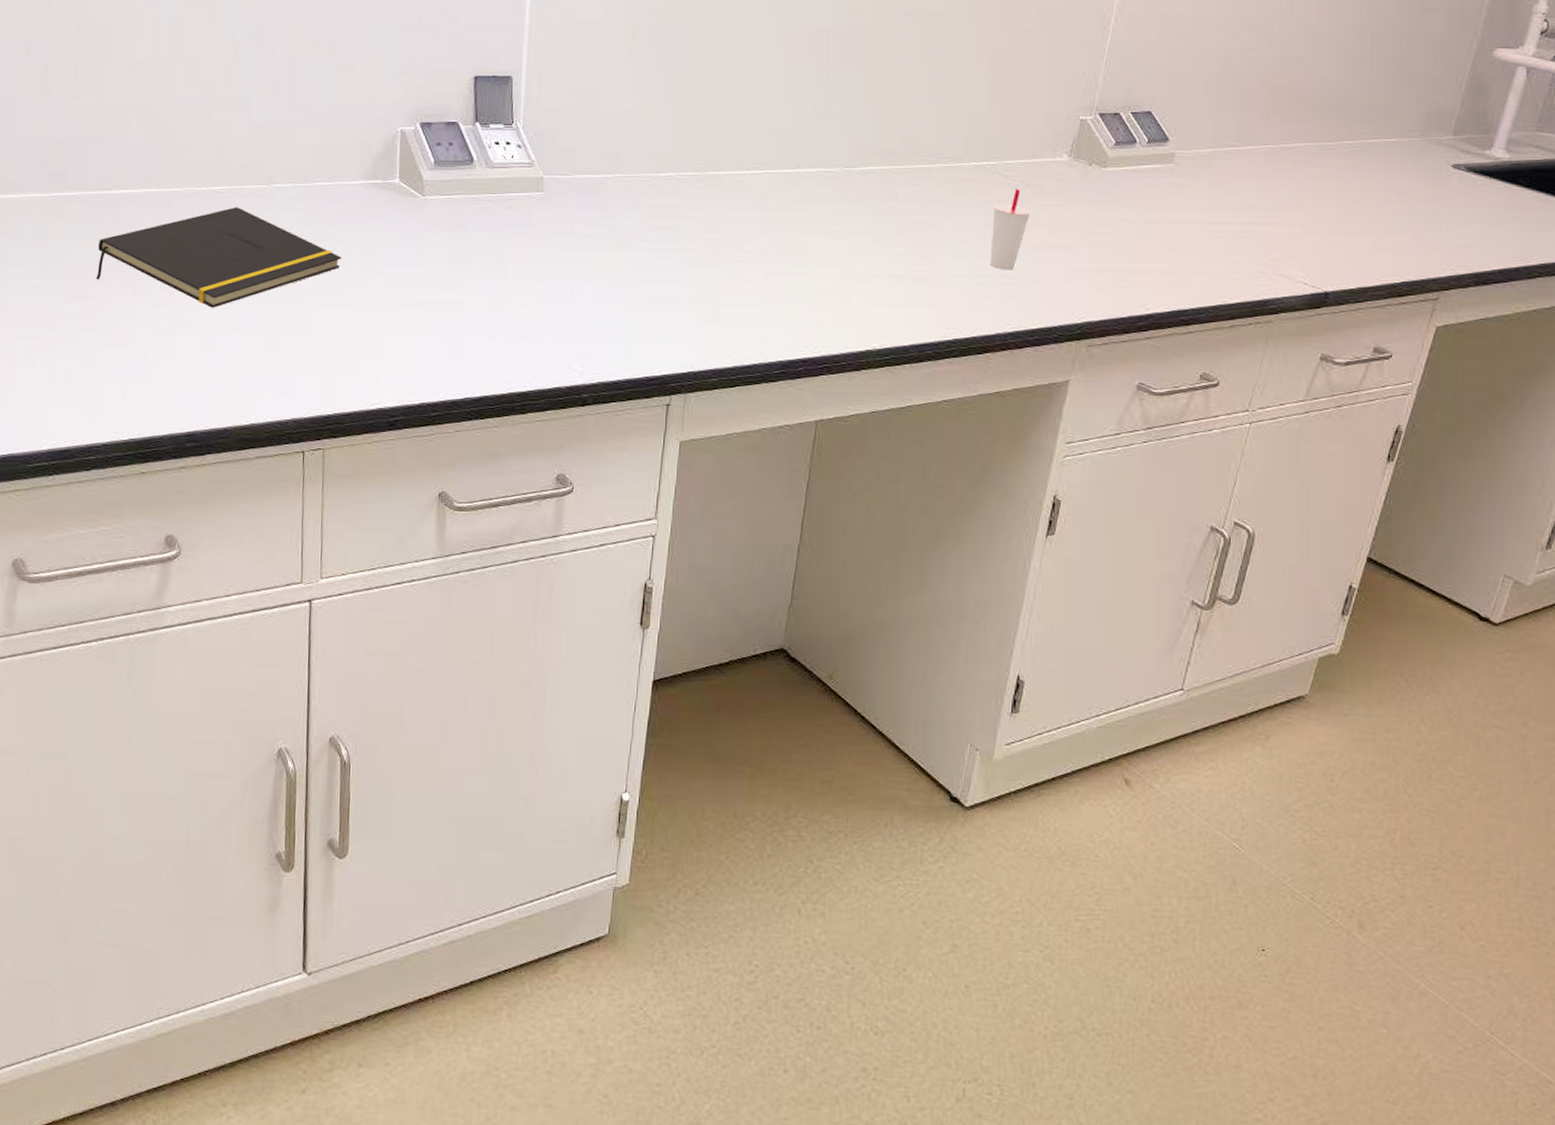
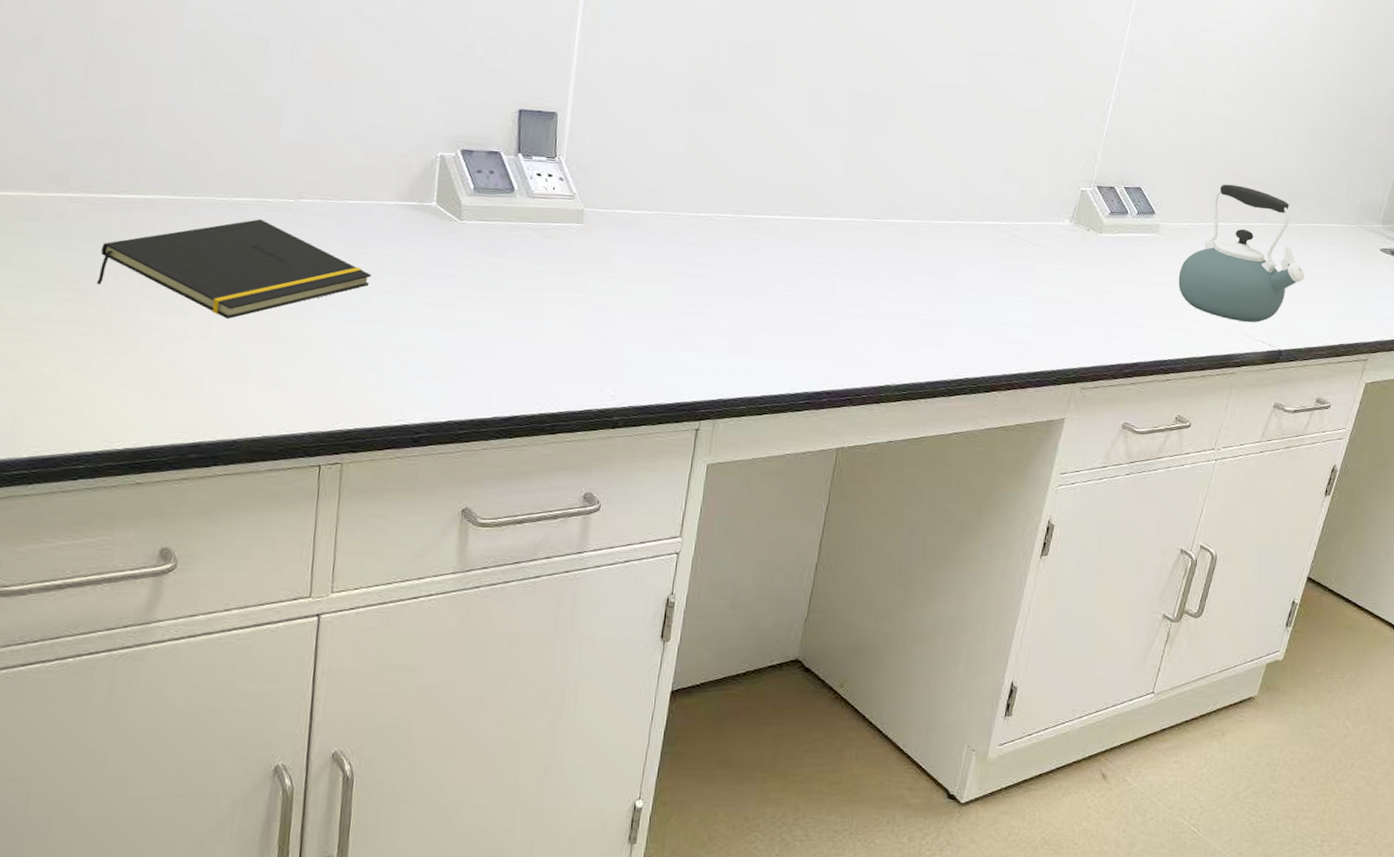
cup: present [990,189,1031,270] -> none [999,247,1037,319]
kettle: none [1199,100,1356,261] -> present [1178,184,1305,322]

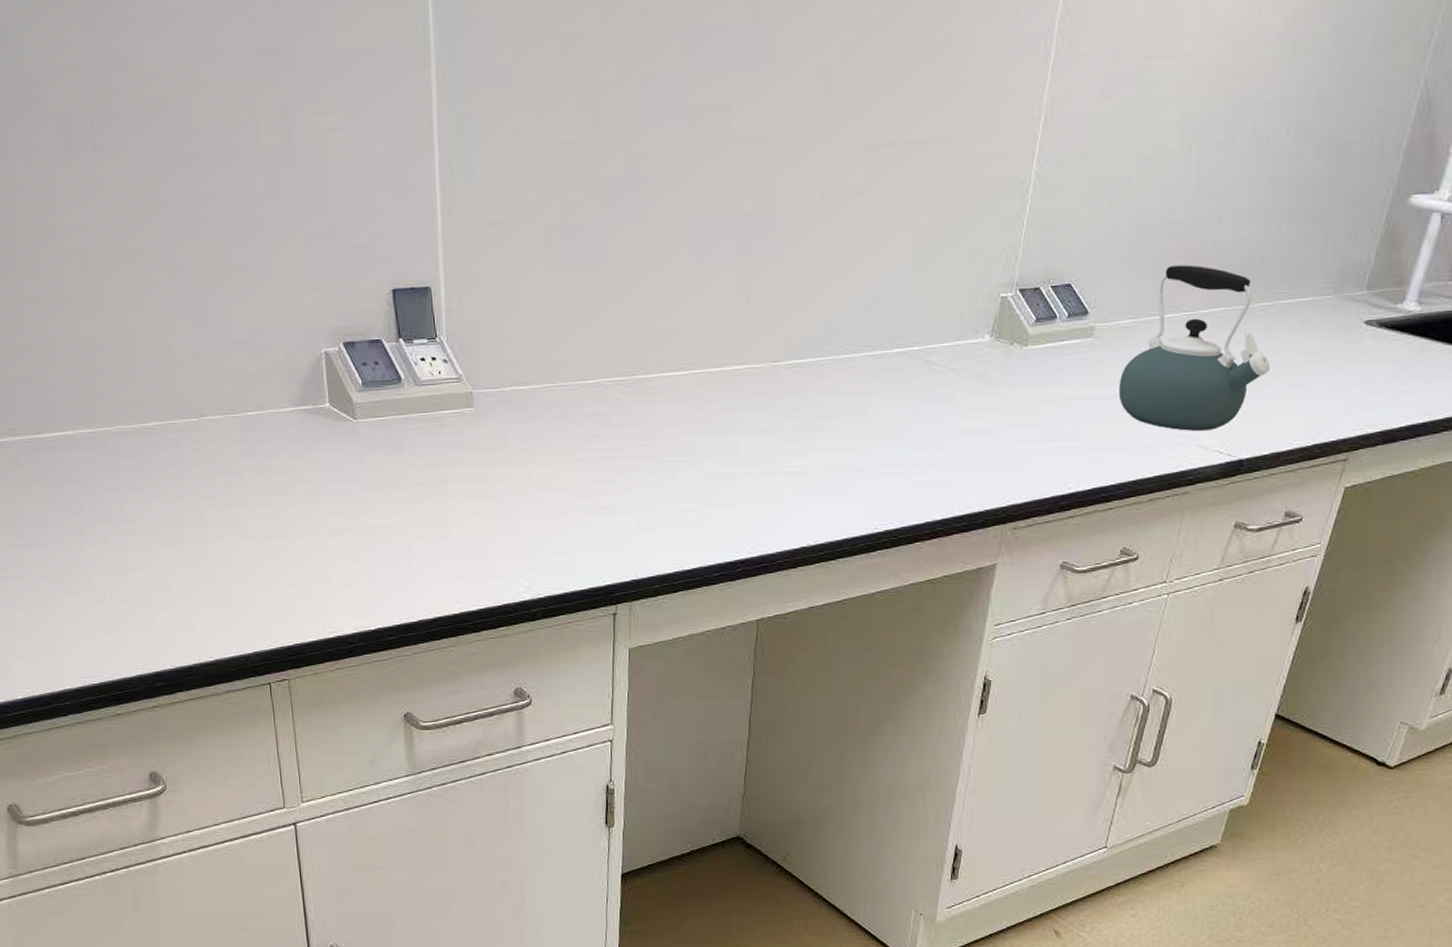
notepad: present [96,219,372,319] -> none [38,443,283,548]

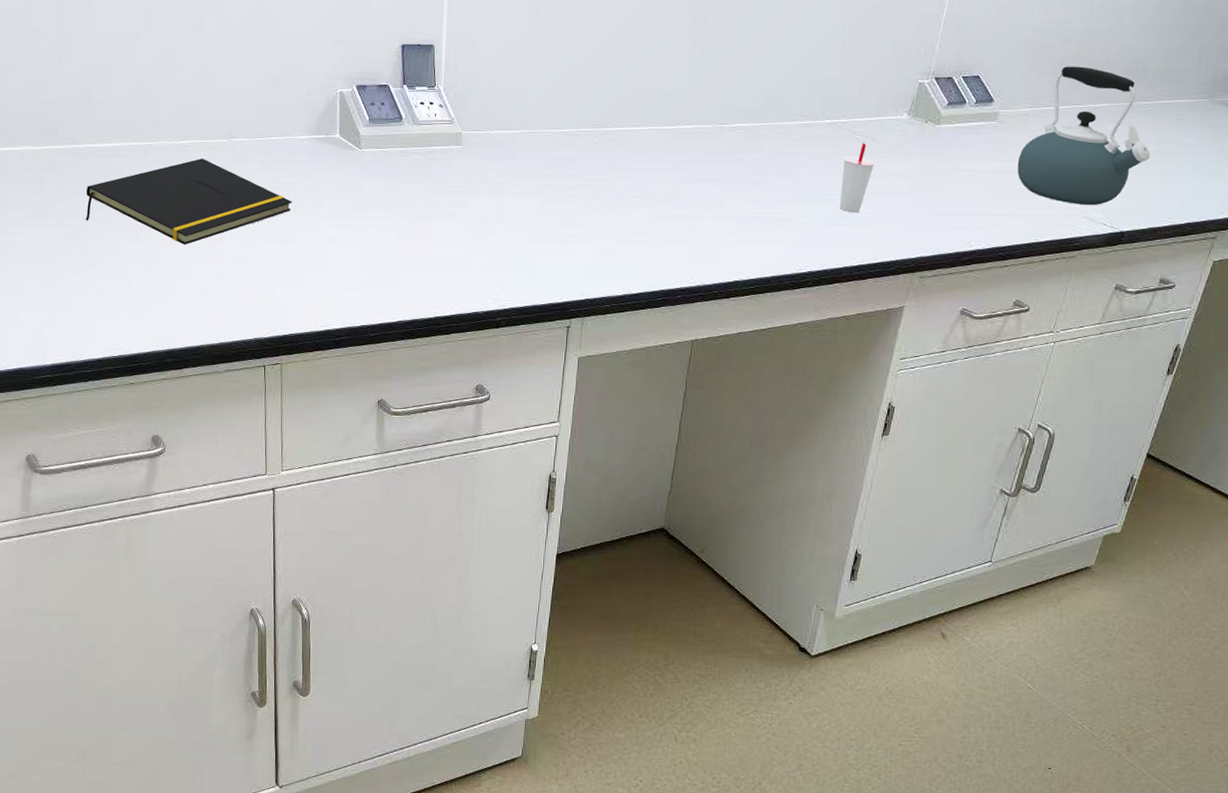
notepad: none [38,443,283,548] -> present [85,158,293,245]
cup: none [916,374,955,458] -> present [839,143,875,213]

